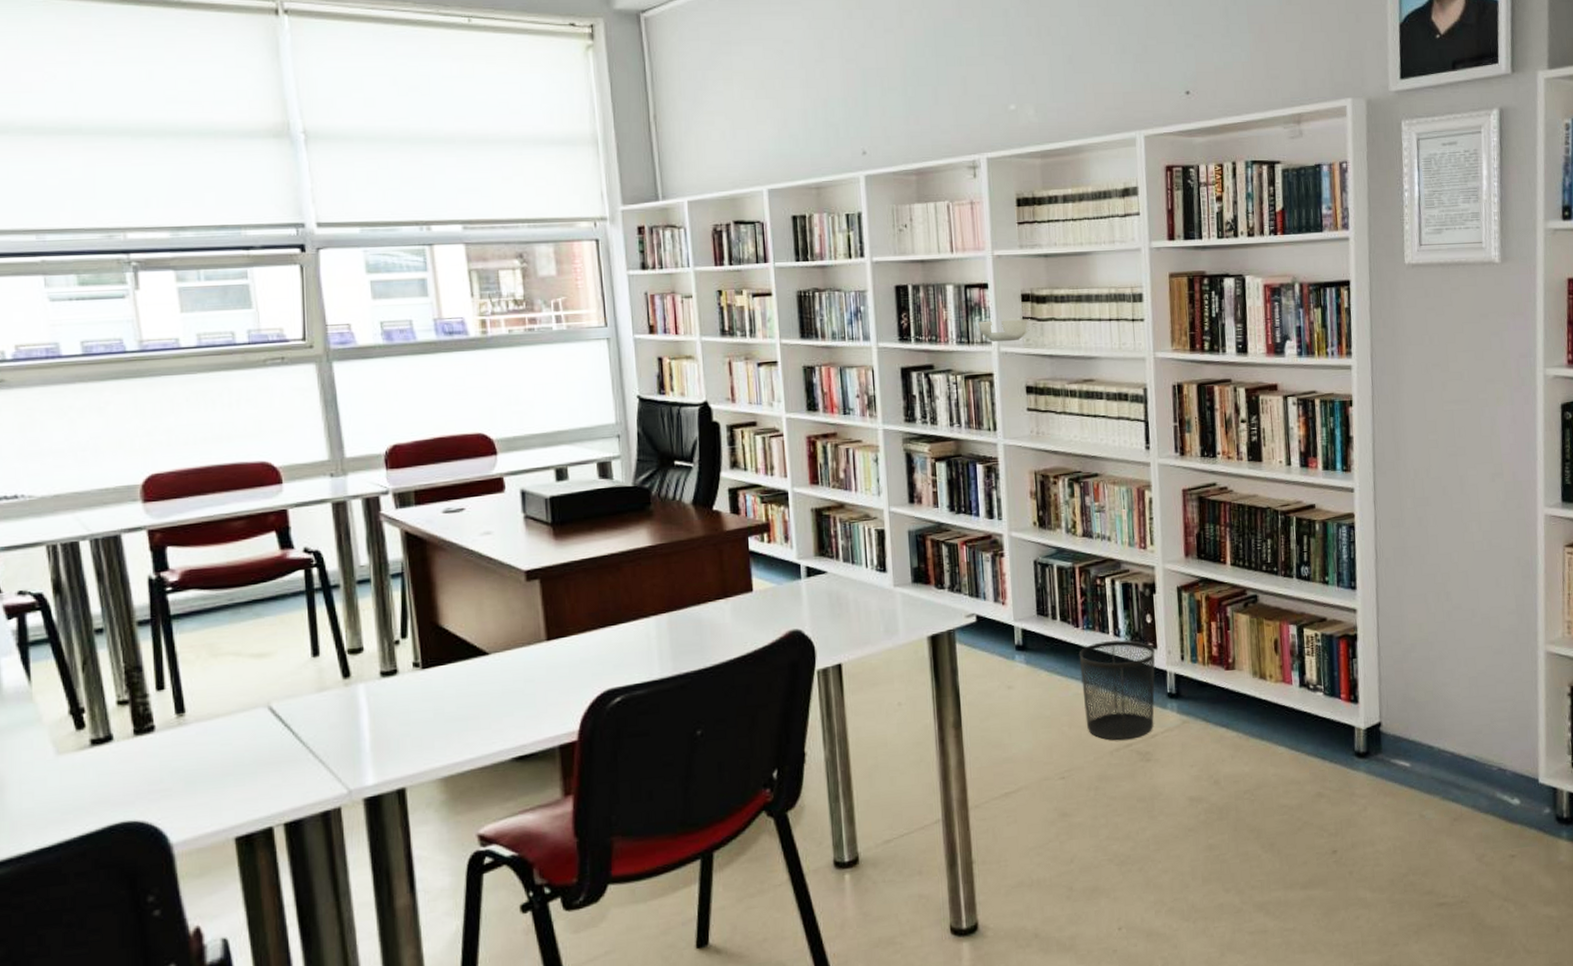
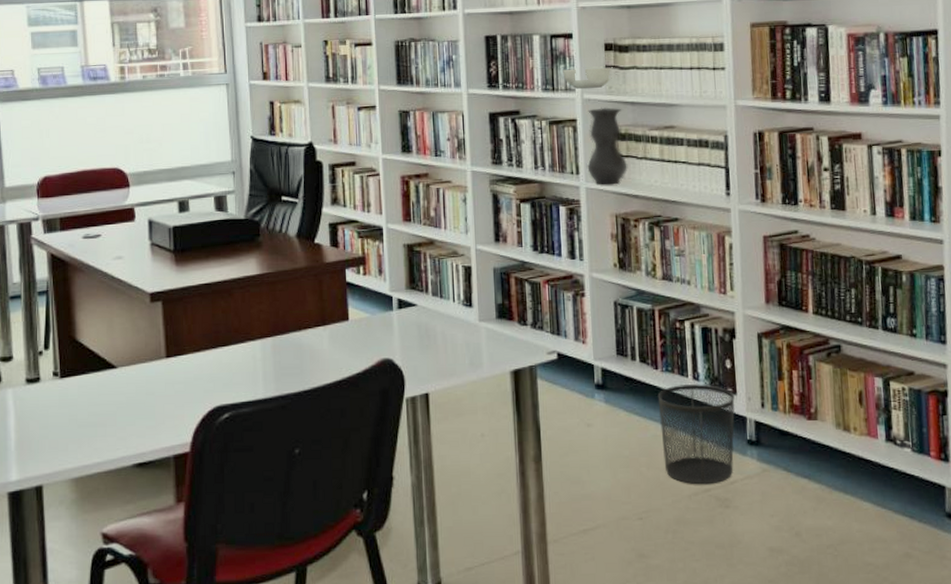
vase: none [1005,361,1046,441] -> present [587,107,627,184]

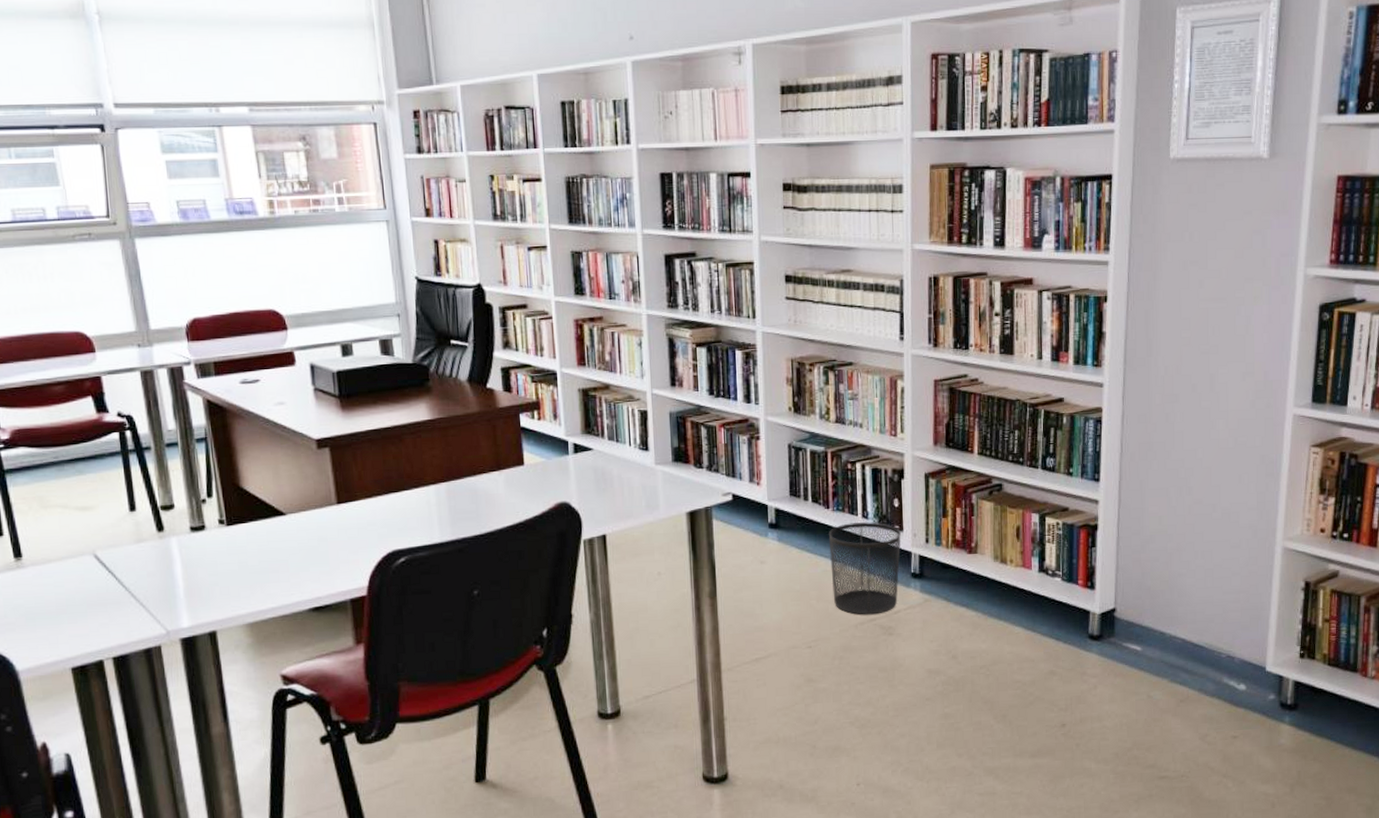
bowl: present [561,67,613,90] -> none [739,208,791,231]
vase: present [587,107,627,184] -> none [764,250,803,329]

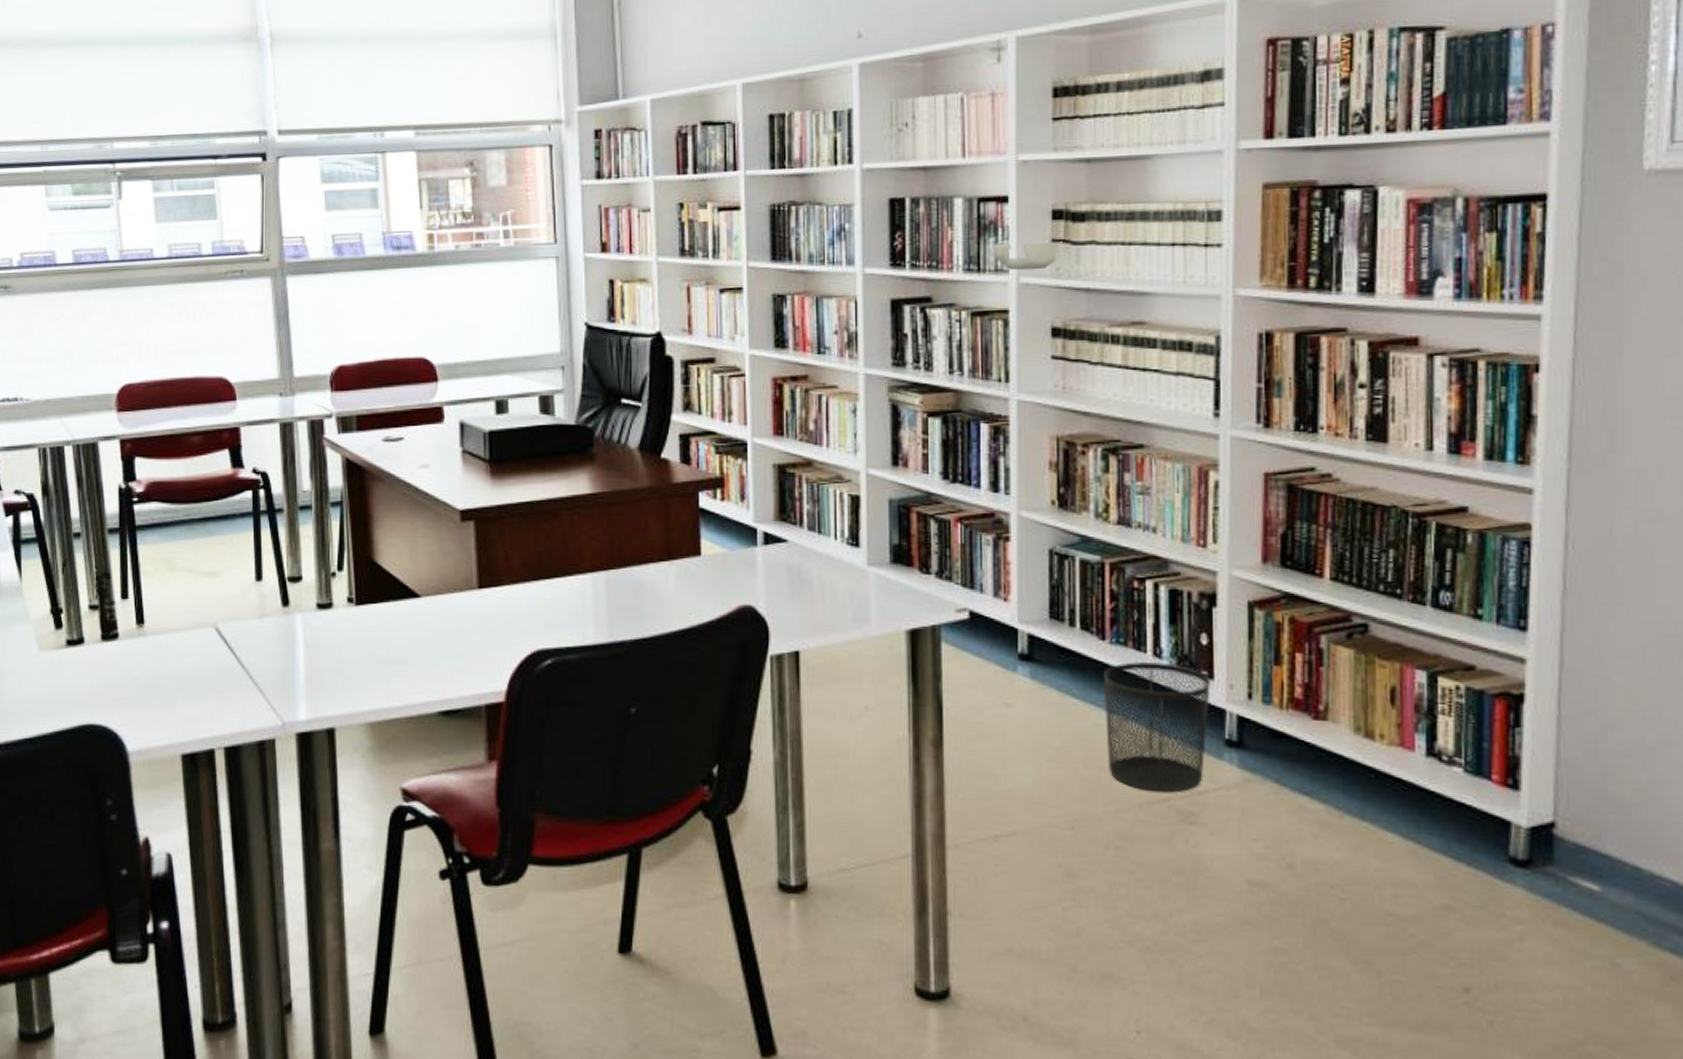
bowl: none [739,208,791,231] -> present [991,241,1062,271]

